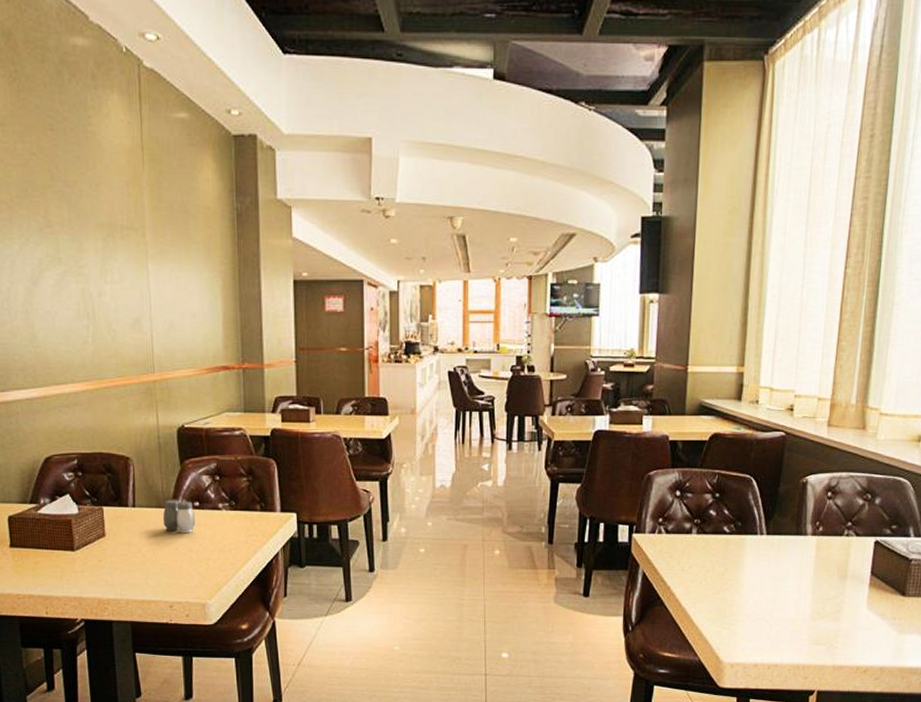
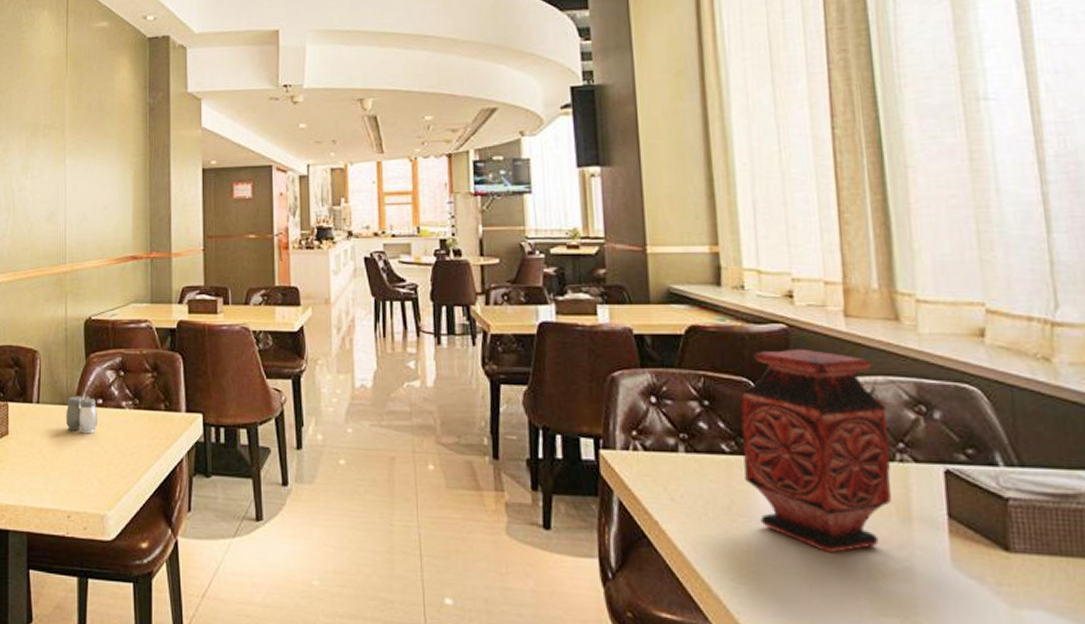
vase: none [736,451,845,604] -> present [739,348,891,554]

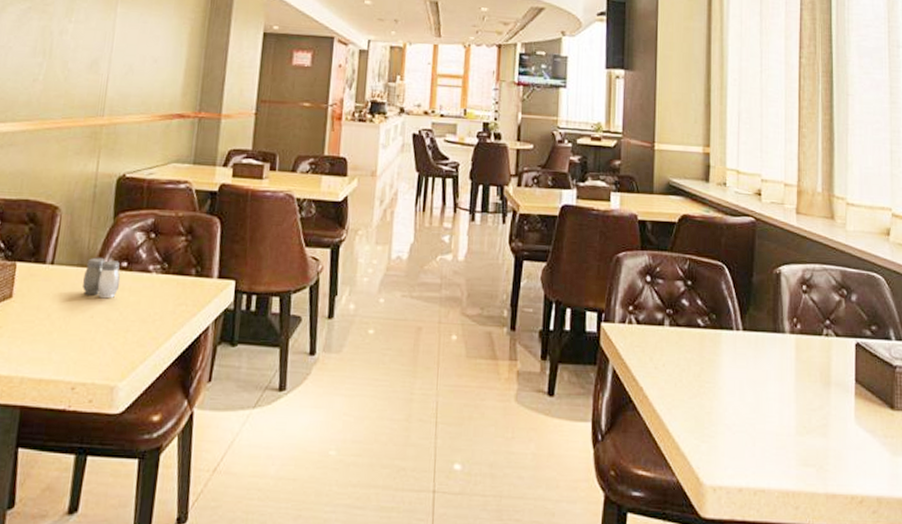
vase: present [739,348,891,554] -> none [712,238,820,414]

